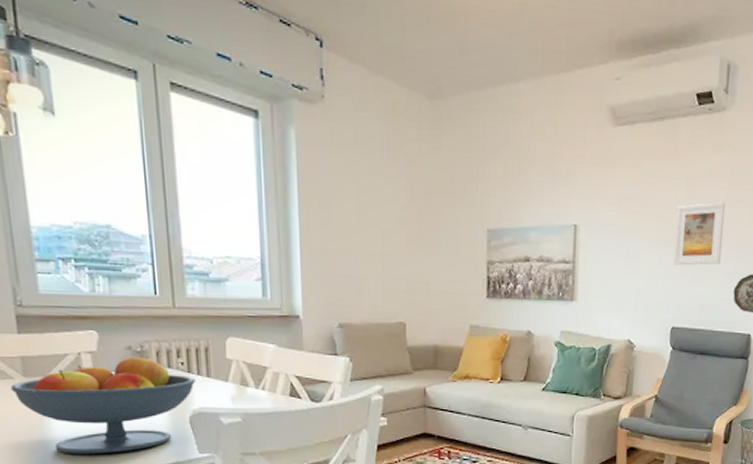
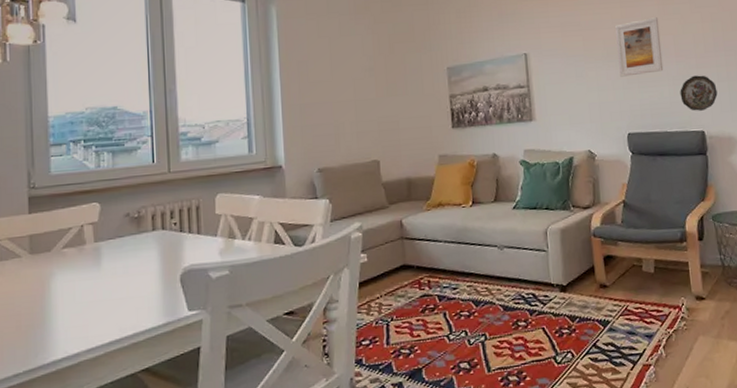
fruit bowl: present [10,355,197,455] -> none [17,220,188,326]

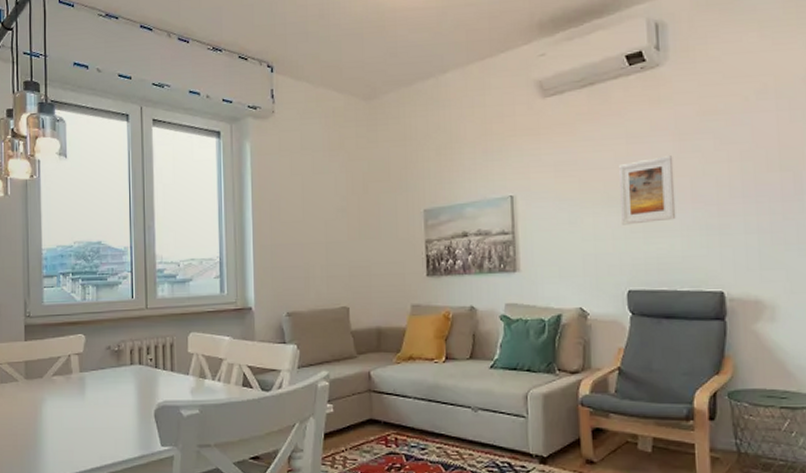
decorative plate: present [680,75,718,111] -> none [695,225,744,268]

